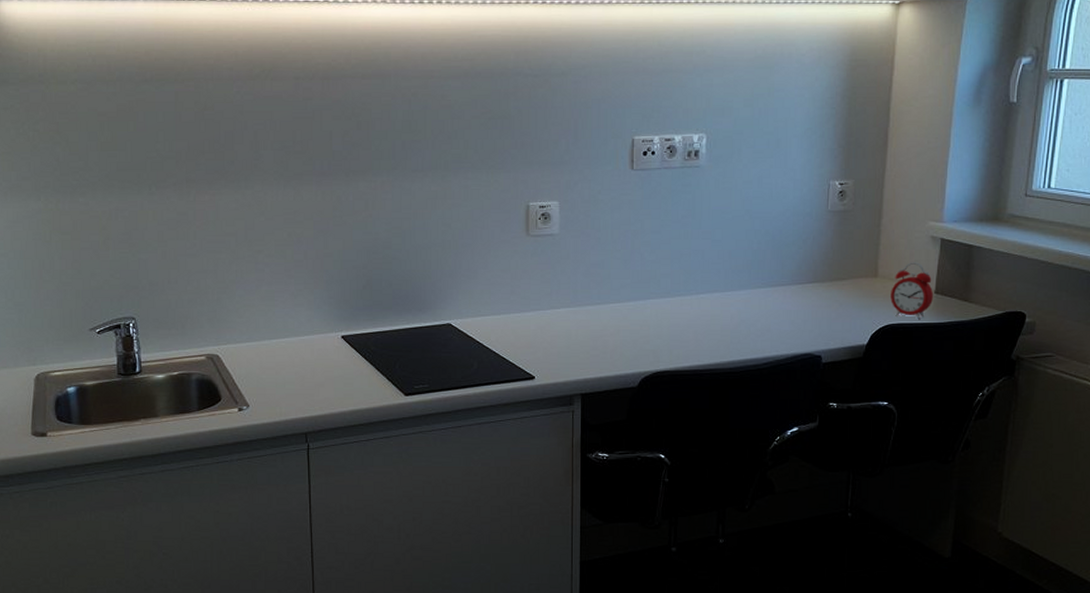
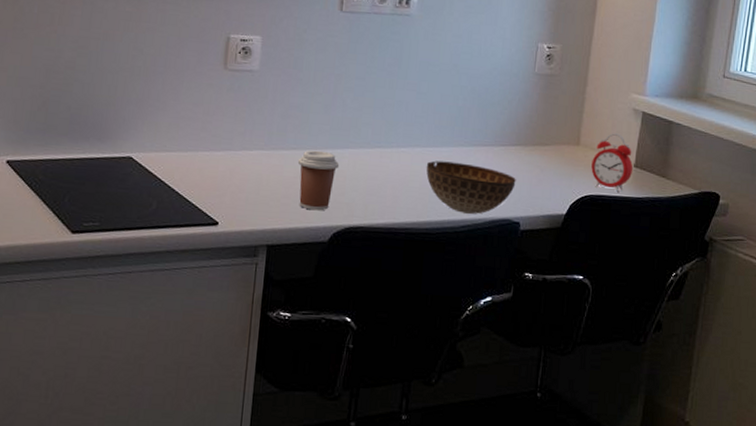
coffee cup: none [603,303,643,359] -> present [297,150,340,211]
bowl: none [725,303,815,351] -> present [426,160,516,214]

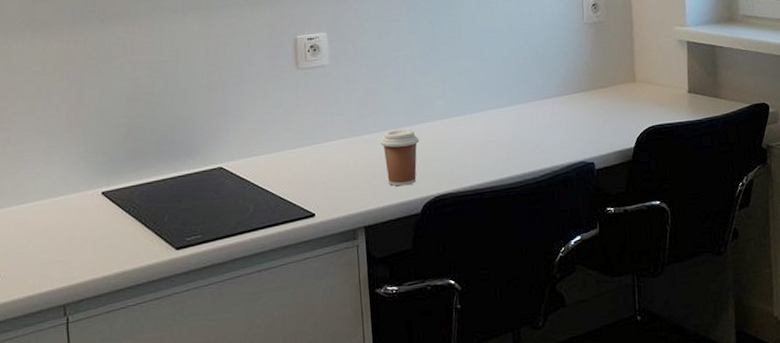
bowl: present [426,160,516,214] -> none [499,117,585,164]
alarm clock: present [591,133,633,192] -> none [649,65,688,118]

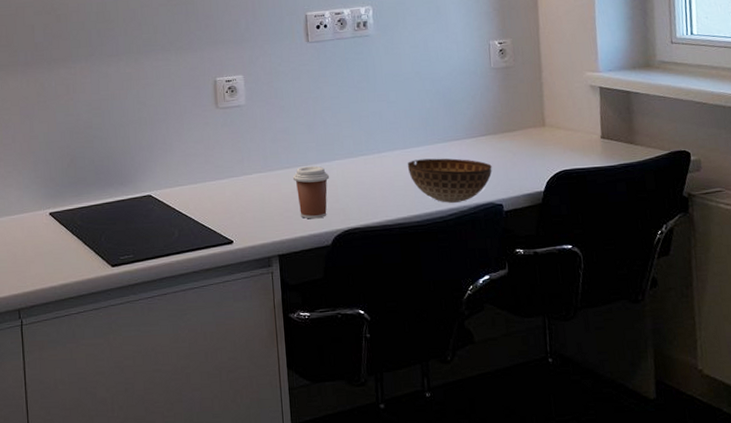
bowl: none [499,117,585,164] -> present [407,158,492,203]

